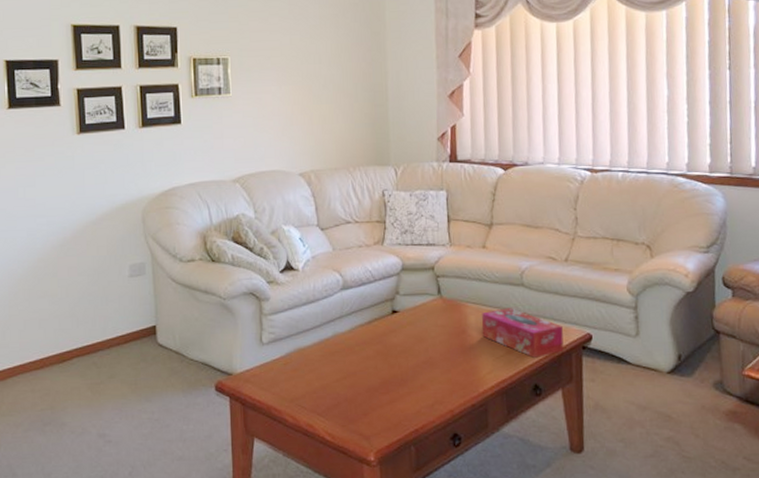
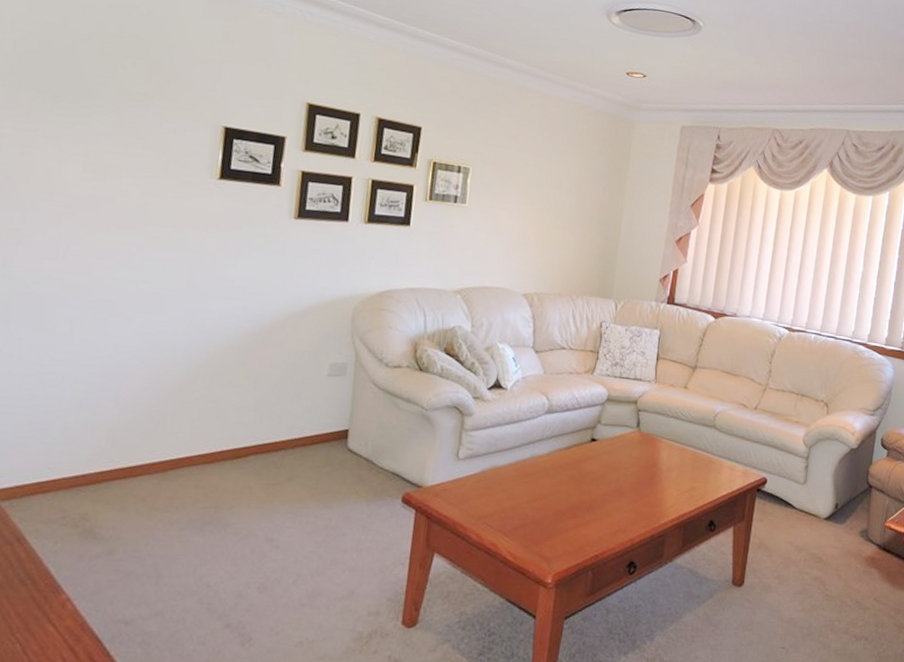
tissue box: present [481,308,564,358] -> none [671,447,743,496]

